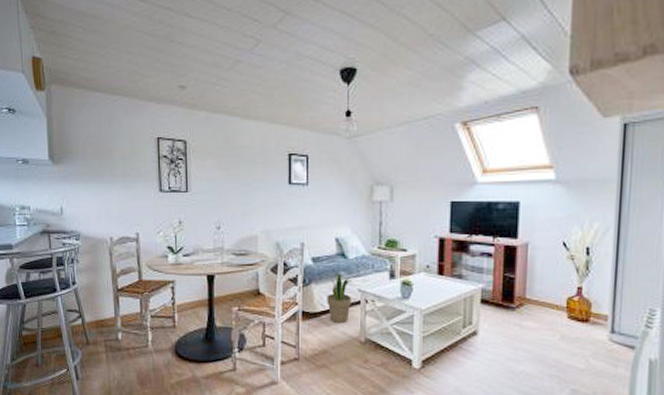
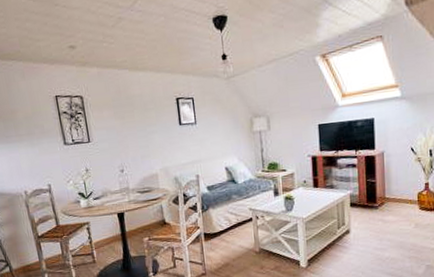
potted plant: present [327,273,353,324] -> none [223,197,245,240]

